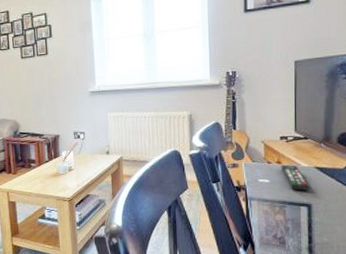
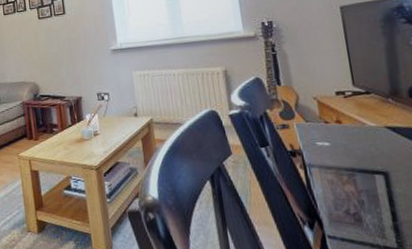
remote control: present [281,164,310,191] -> none [341,124,384,156]

